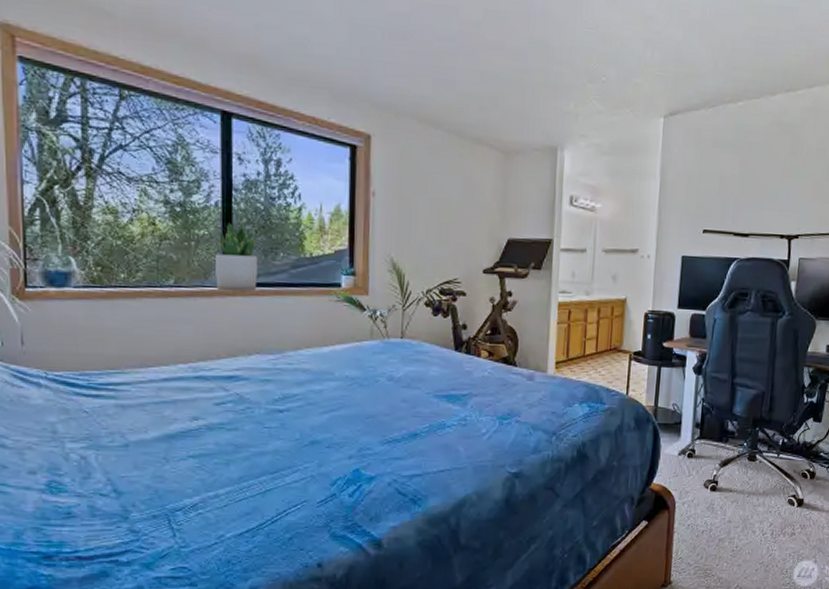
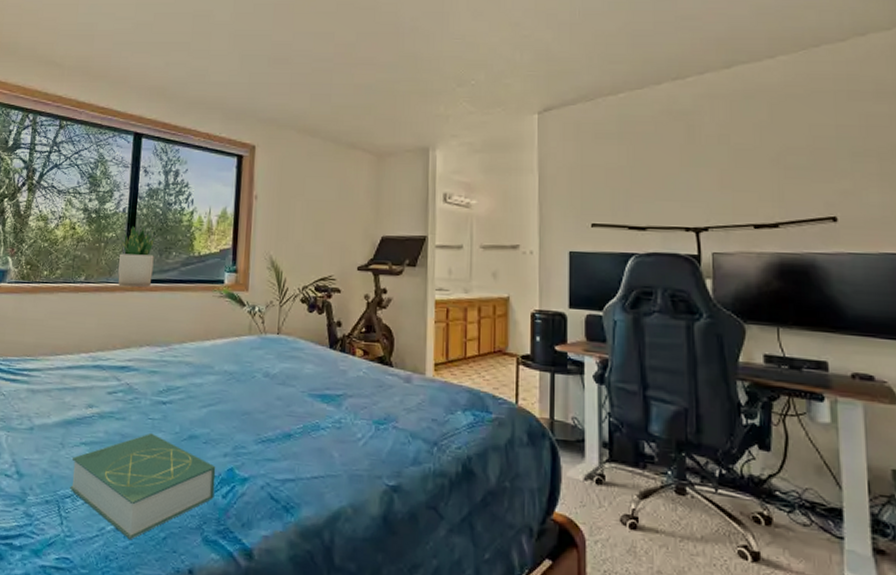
book: none [180,441,341,544] -> present [70,432,216,540]

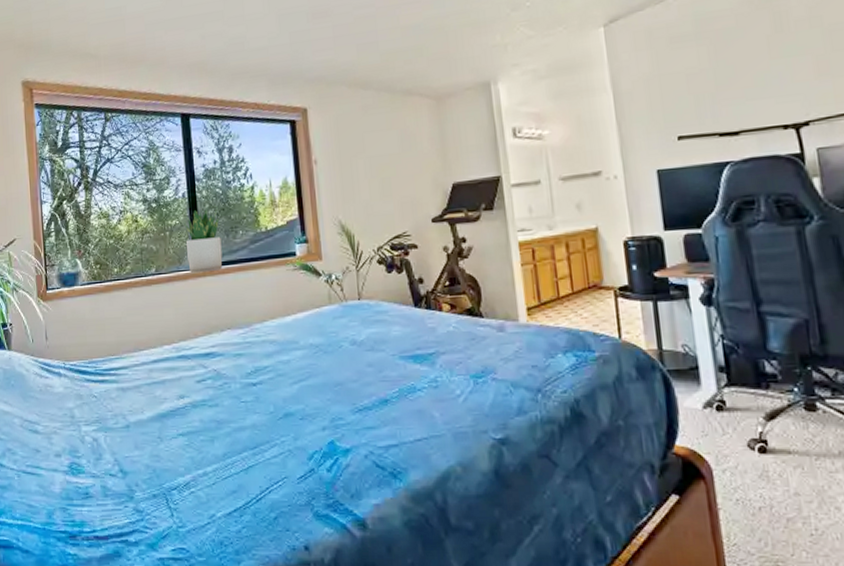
book: present [70,432,216,540] -> none [173,415,319,524]

